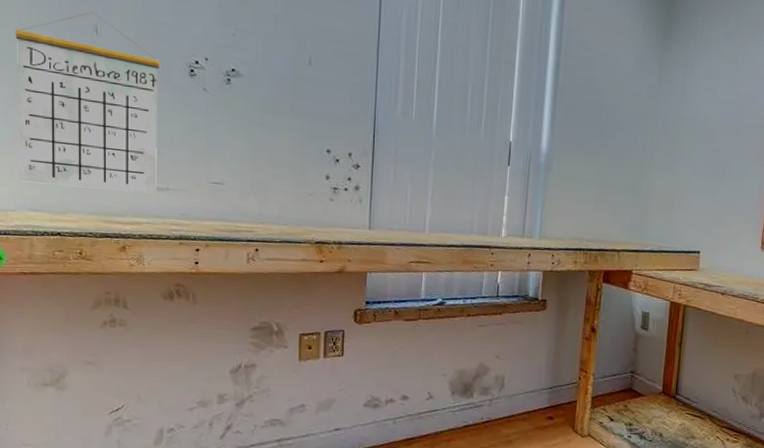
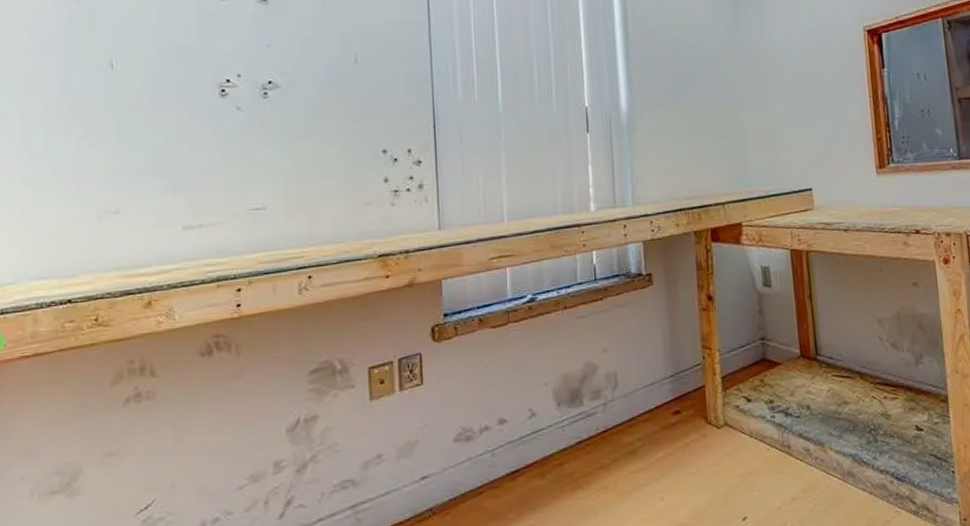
calendar: present [15,11,160,193] -> none [17,46,187,248]

